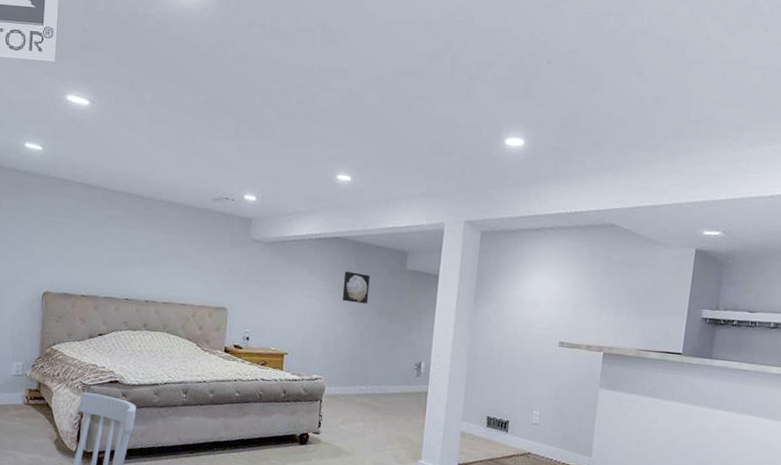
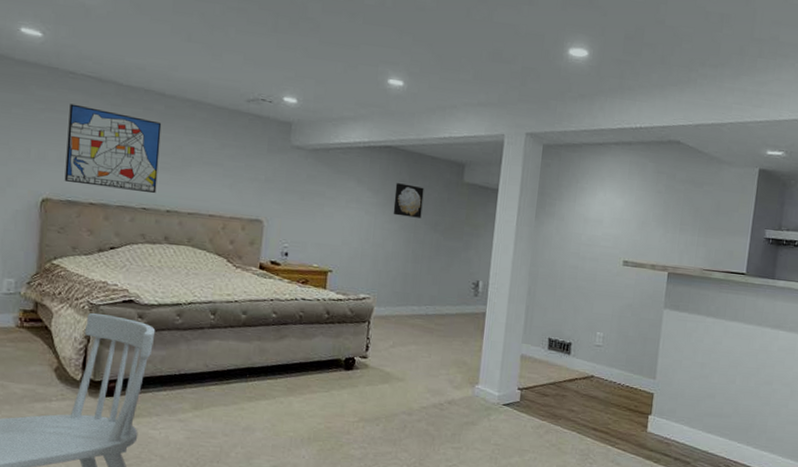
wall art: none [61,208,141,285] -> present [64,103,162,193]

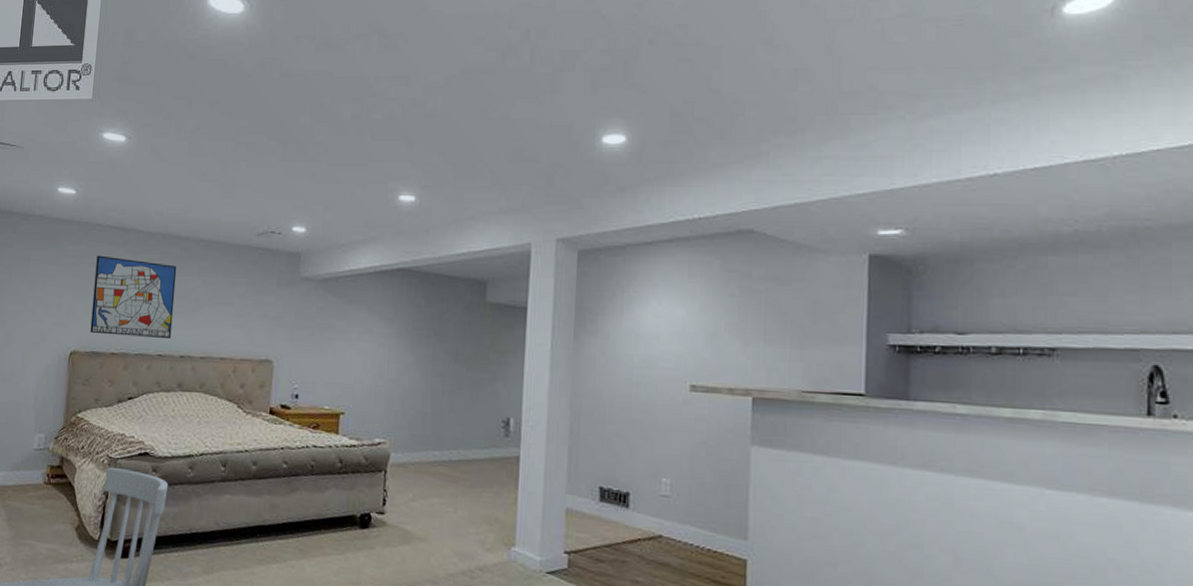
wall art: present [393,183,424,218] -> none [408,309,442,348]

